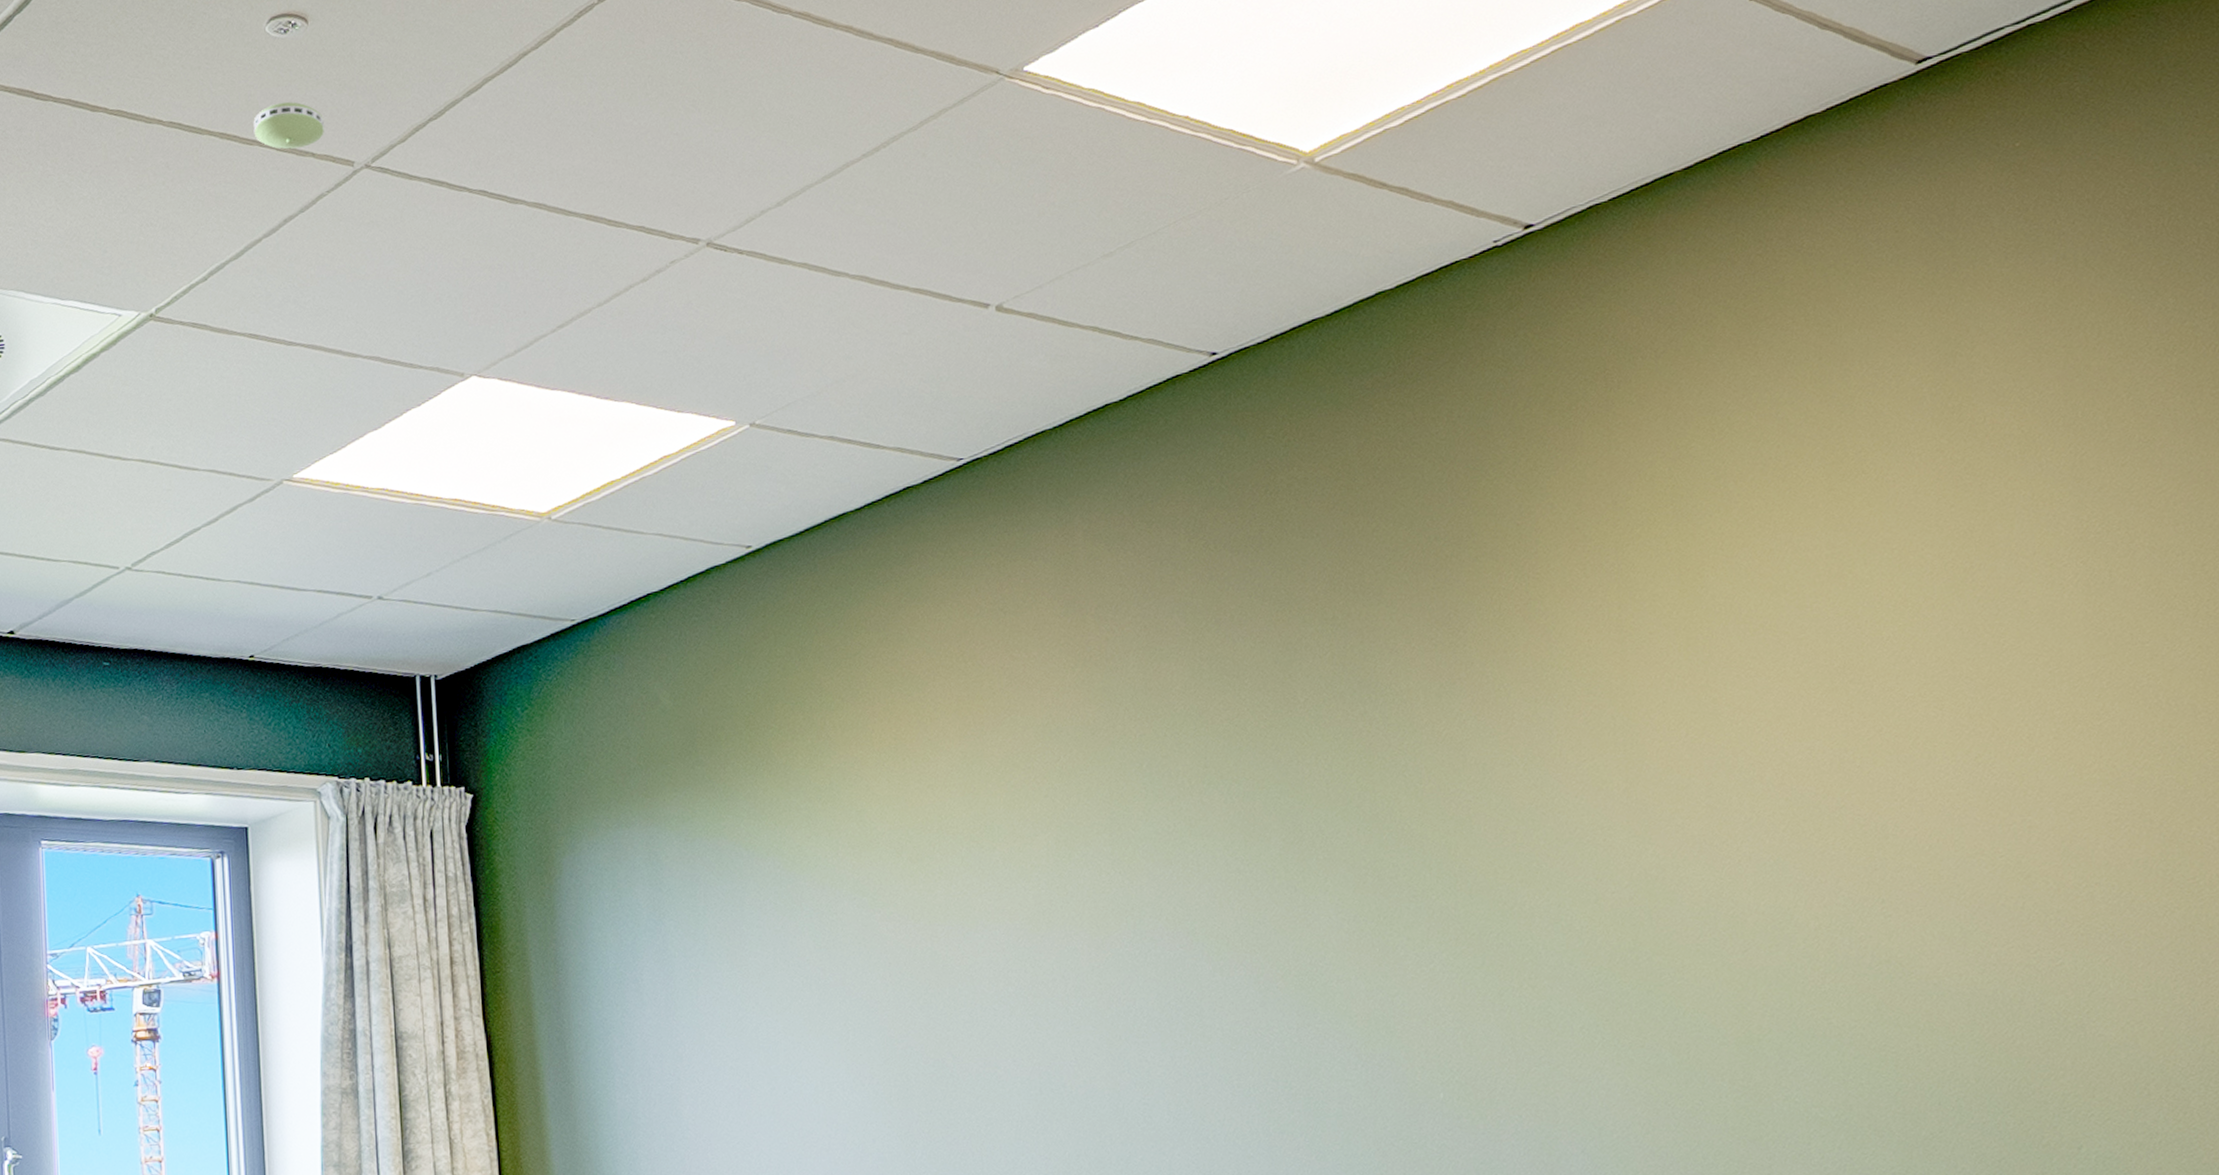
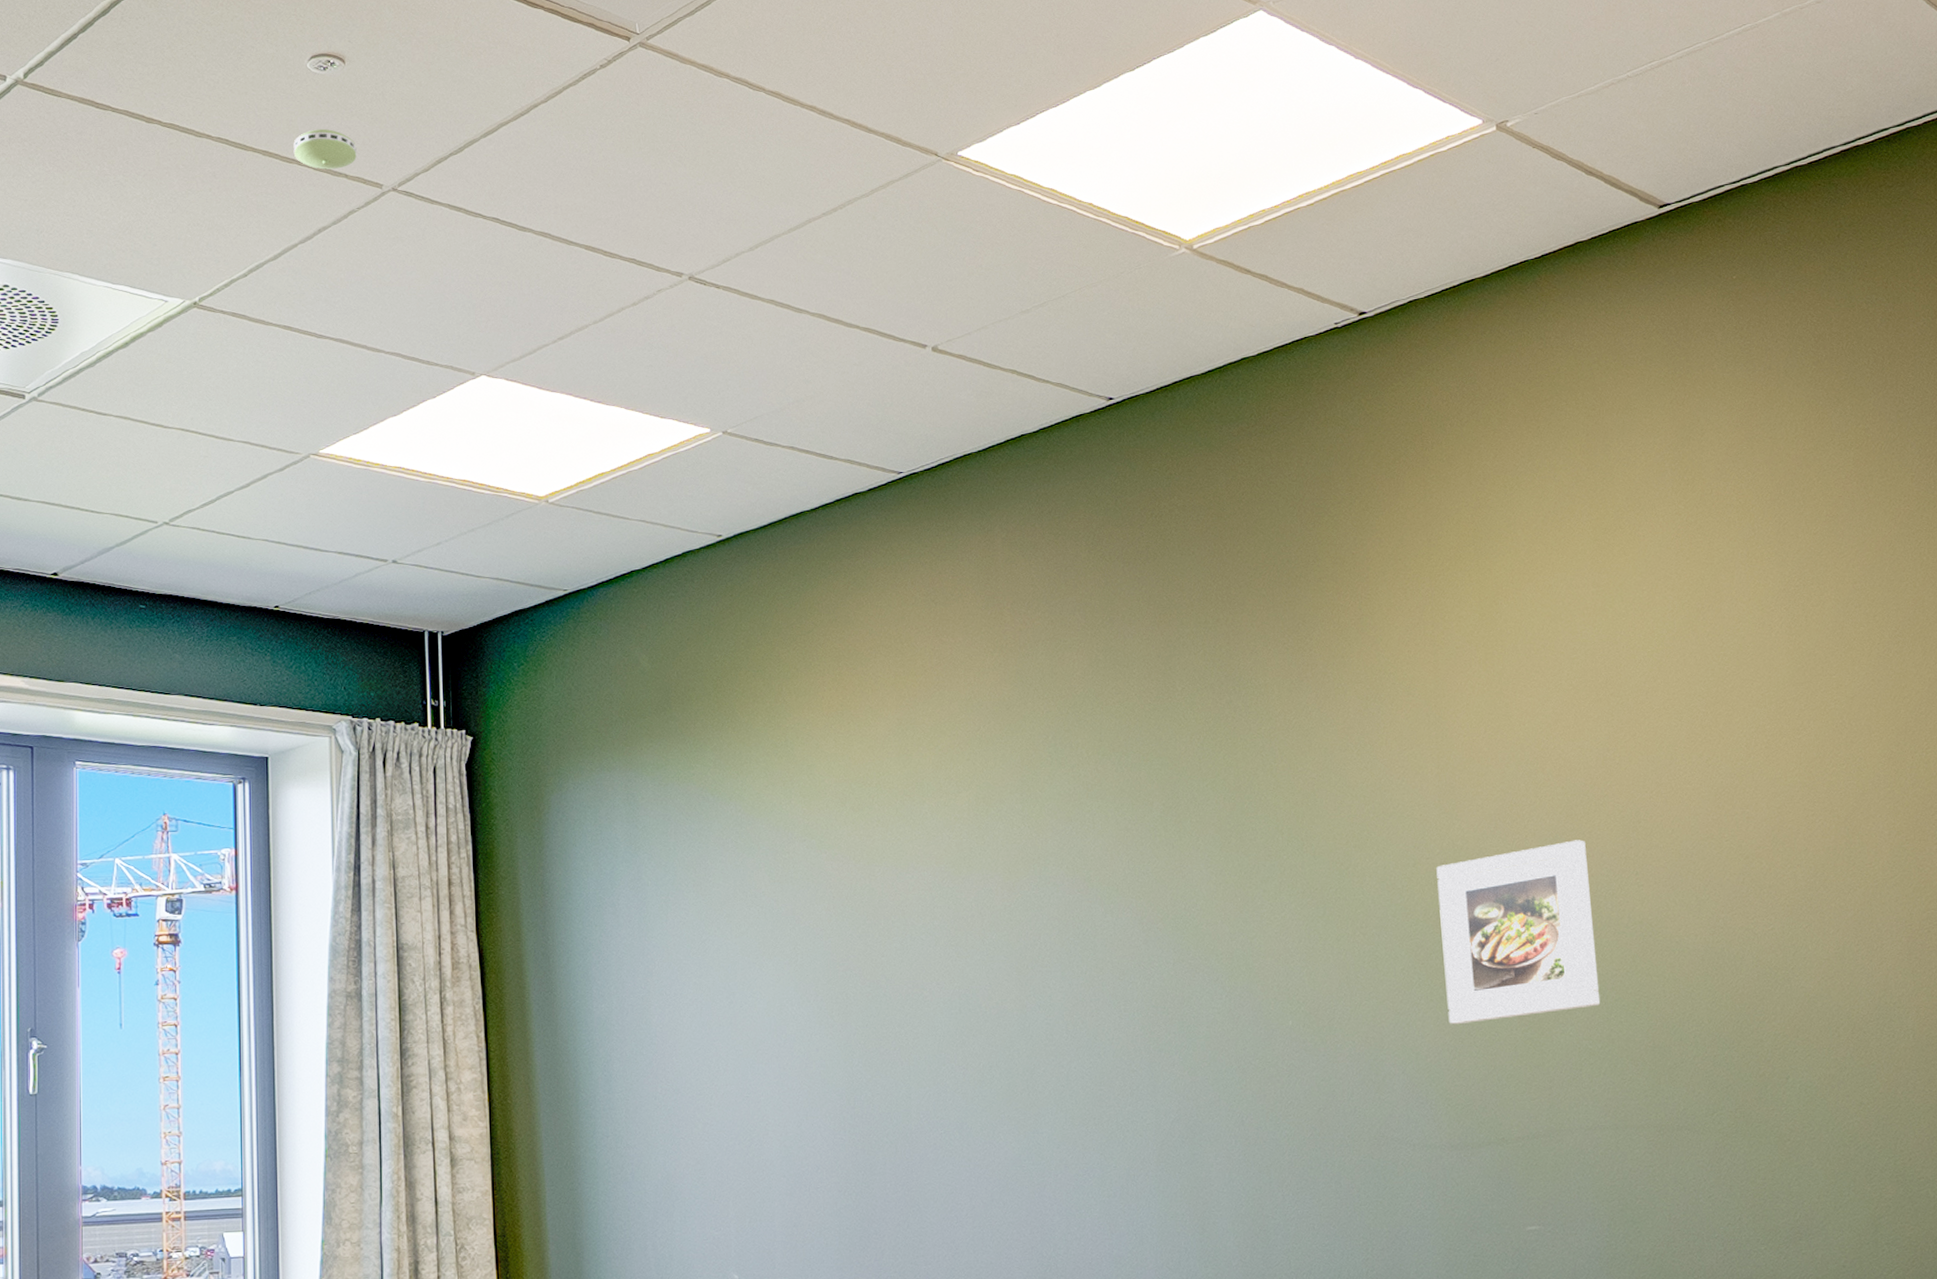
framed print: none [1624,862,1835,1093] -> present [1436,840,1601,1025]

